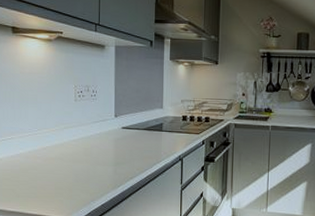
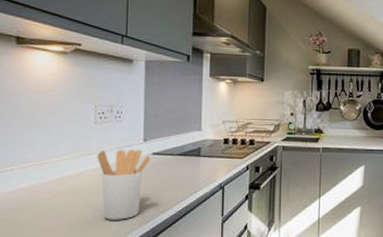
utensil holder: none [77,123,121,184] -> present [97,149,151,220]

